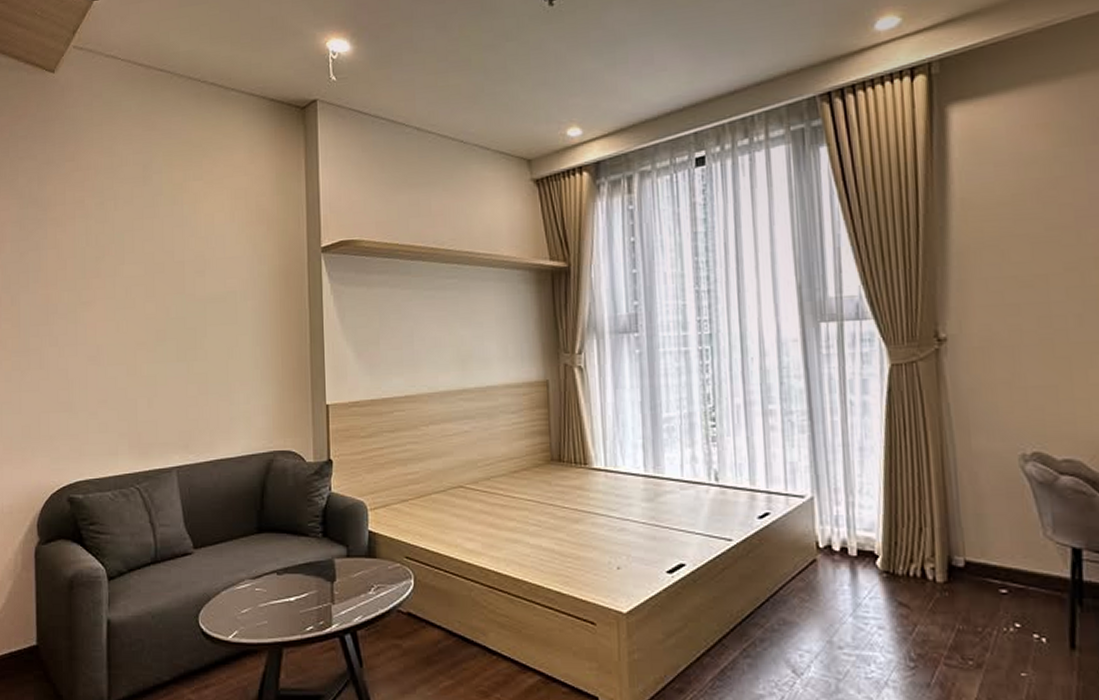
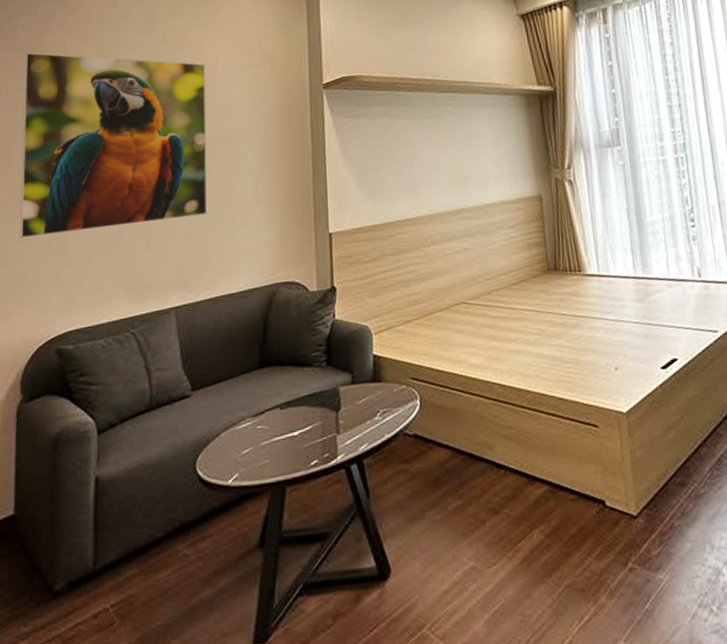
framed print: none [27,199,207,388] -> present [20,52,208,239]

